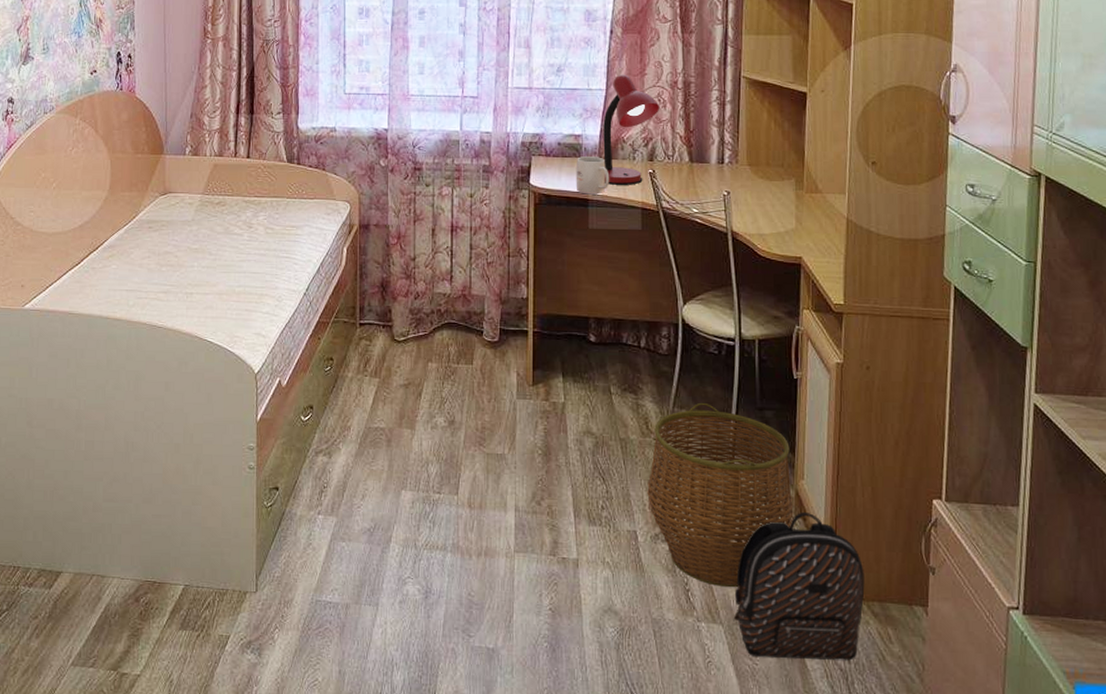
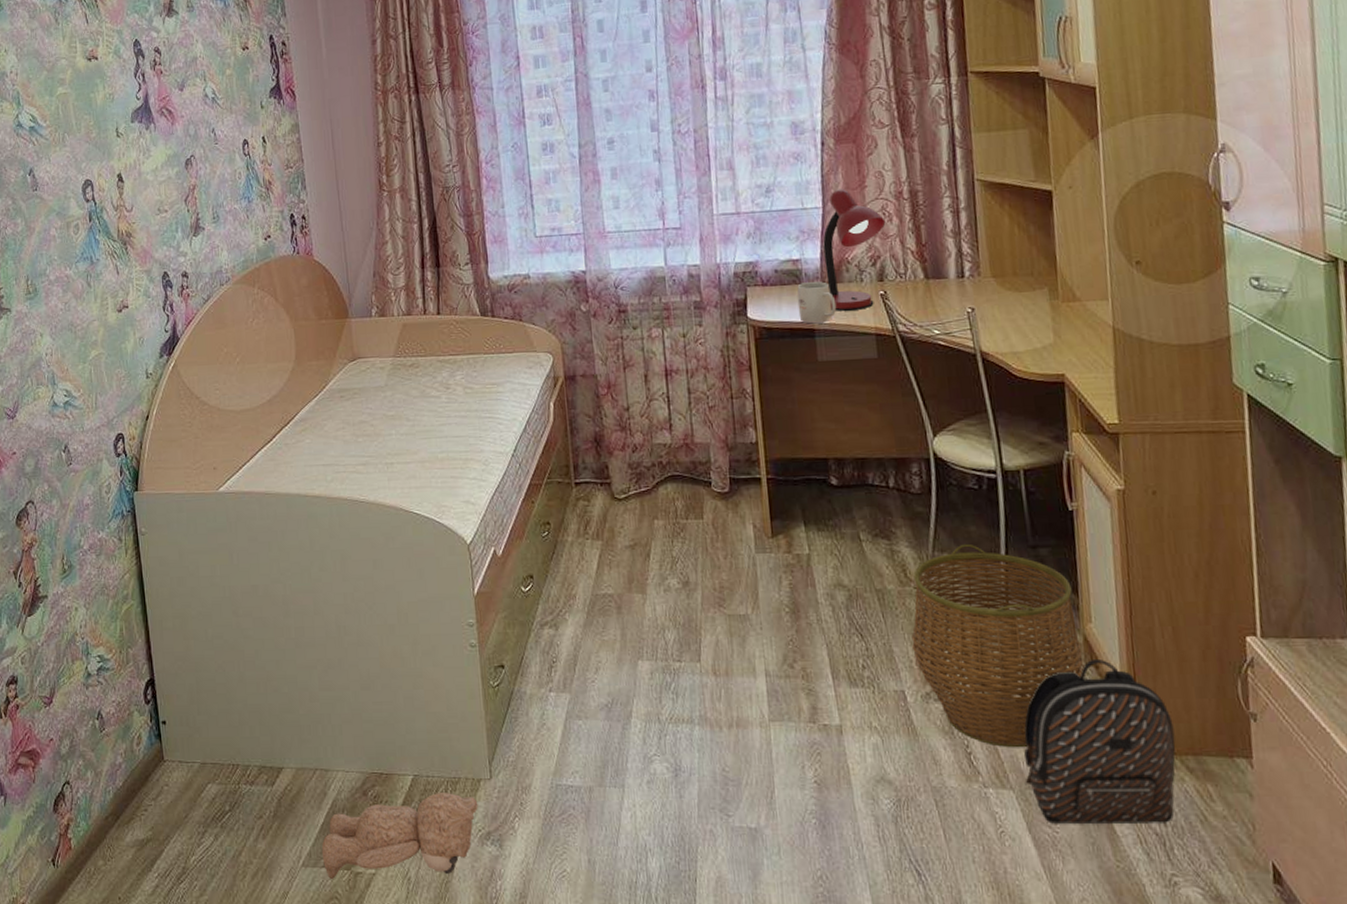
teddy bear: none [91,601,242,678] -> present [321,791,478,879]

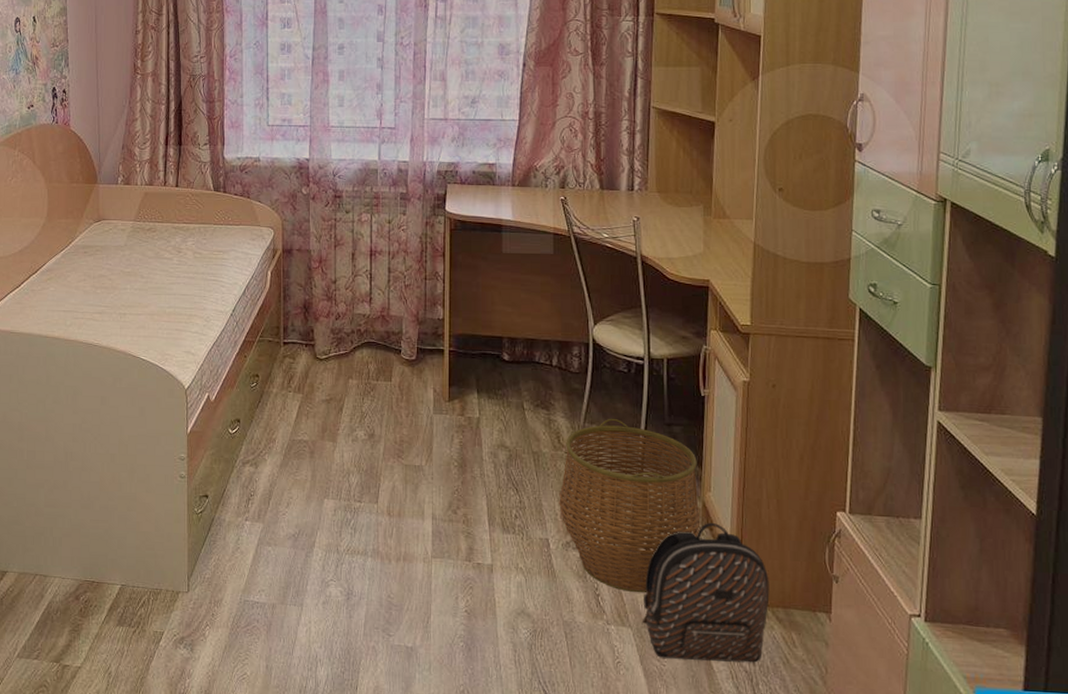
teddy bear: present [321,791,478,879] -> none [35,600,175,671]
mug: present [797,281,837,324] -> none [489,184,523,221]
desk lamp: present [822,189,886,311] -> none [516,105,572,211]

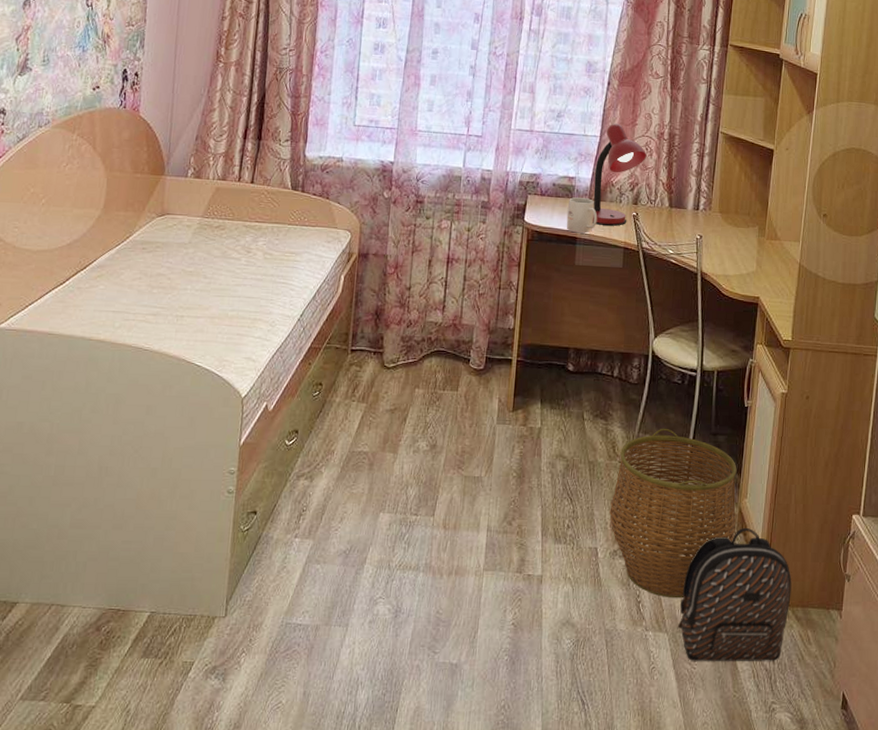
mug: none [489,184,523,221] -> present [566,197,598,234]
desk lamp: none [516,105,572,211] -> present [593,123,647,226]

